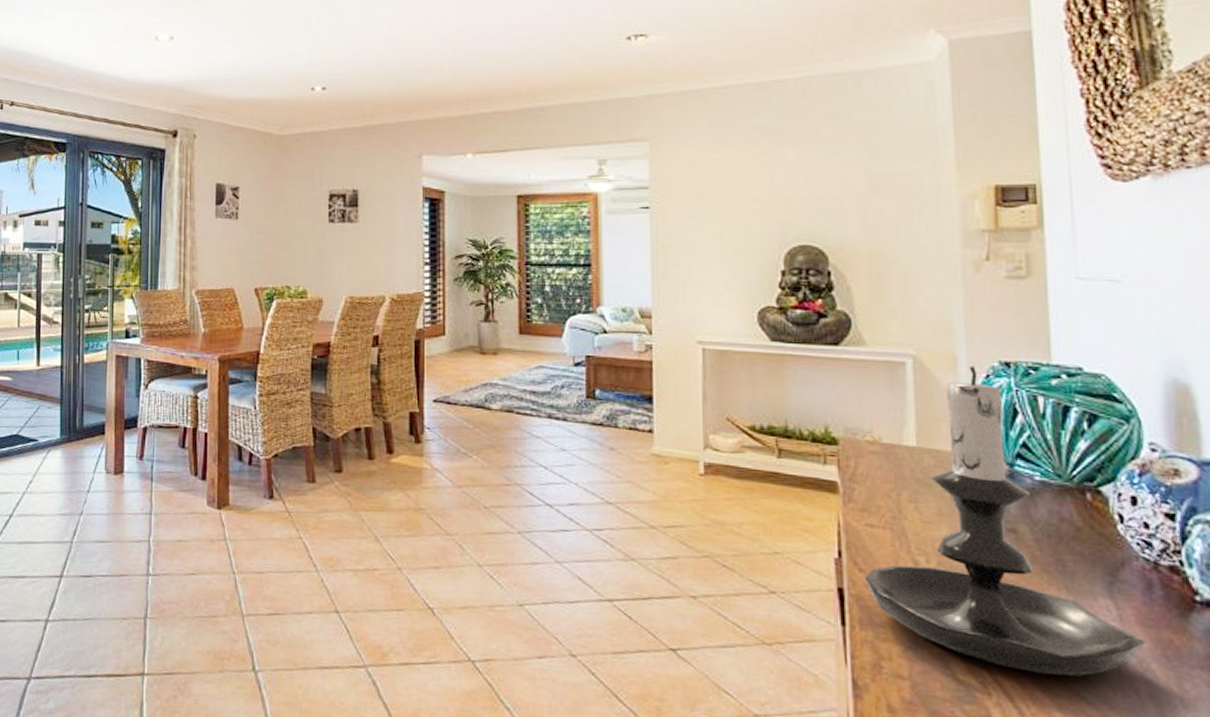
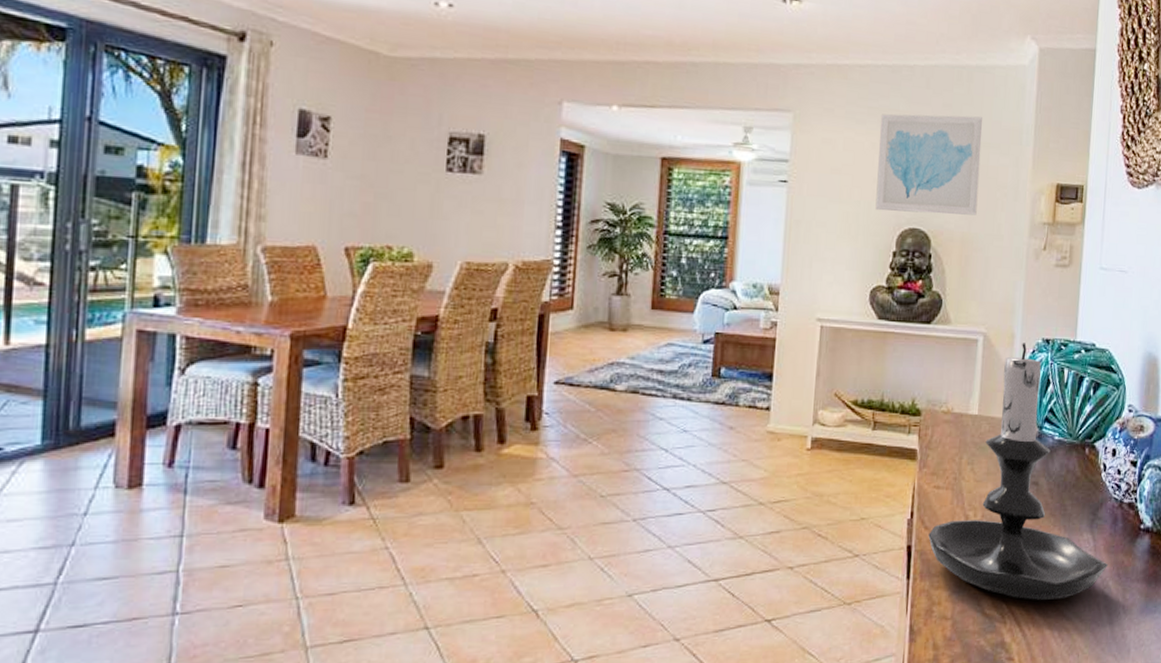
wall art: none [750,123,885,230] -> present [875,114,982,216]

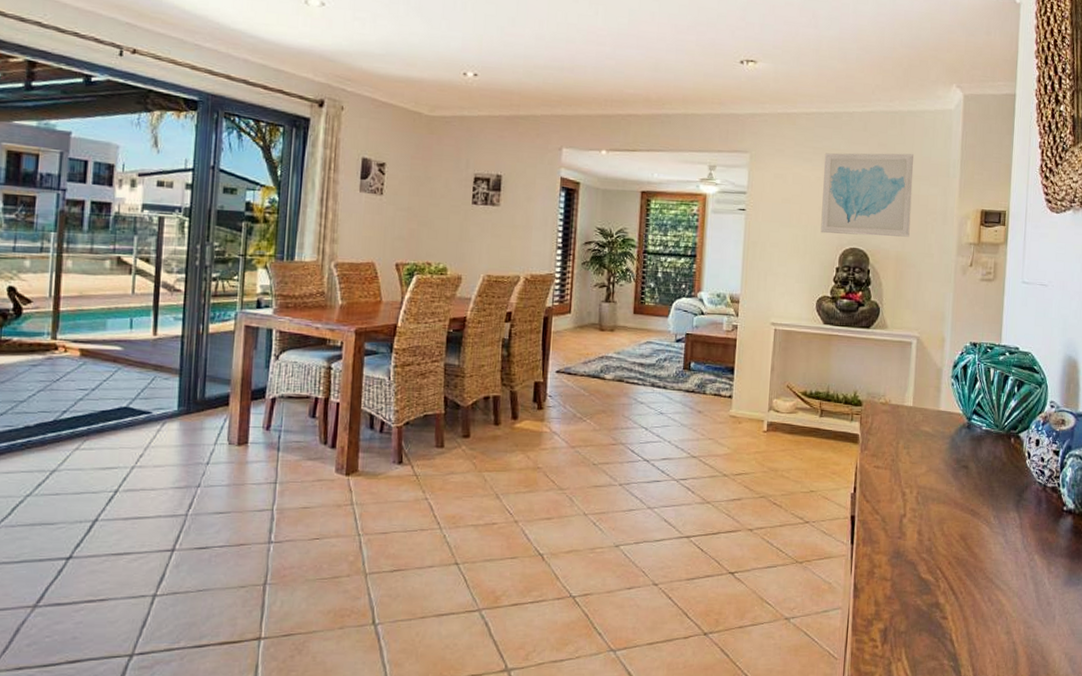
candle holder: present [928,343,1109,600] -> none [869,345,1034,568]

